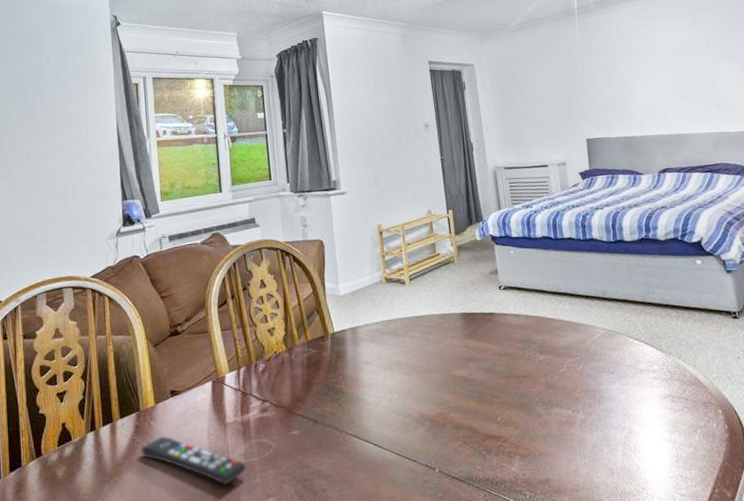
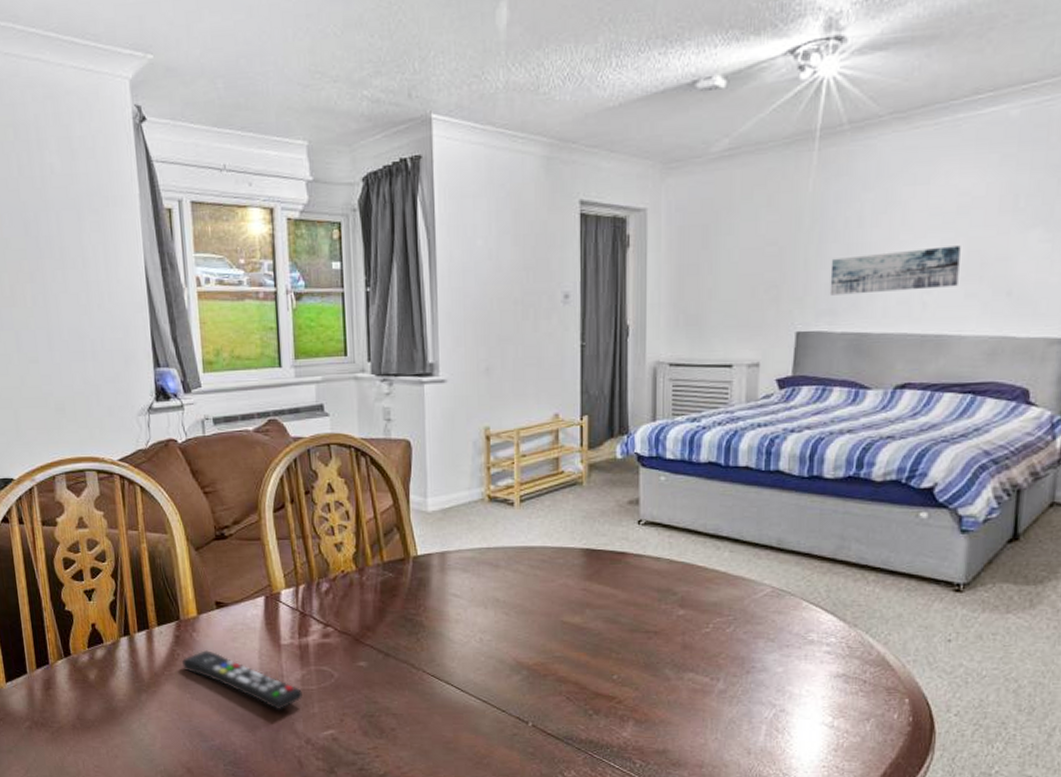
wall art: none [600,75,684,113] -> present [829,245,961,295]

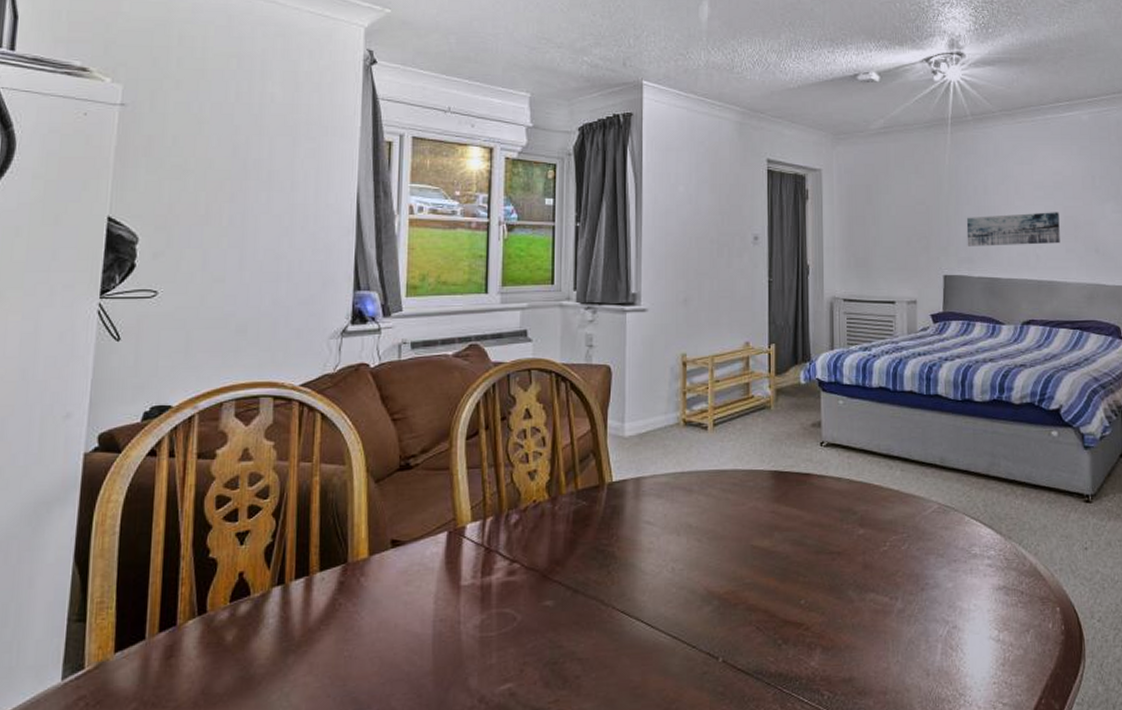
remote control: present [181,650,302,711] -> none [343,597,480,665]

